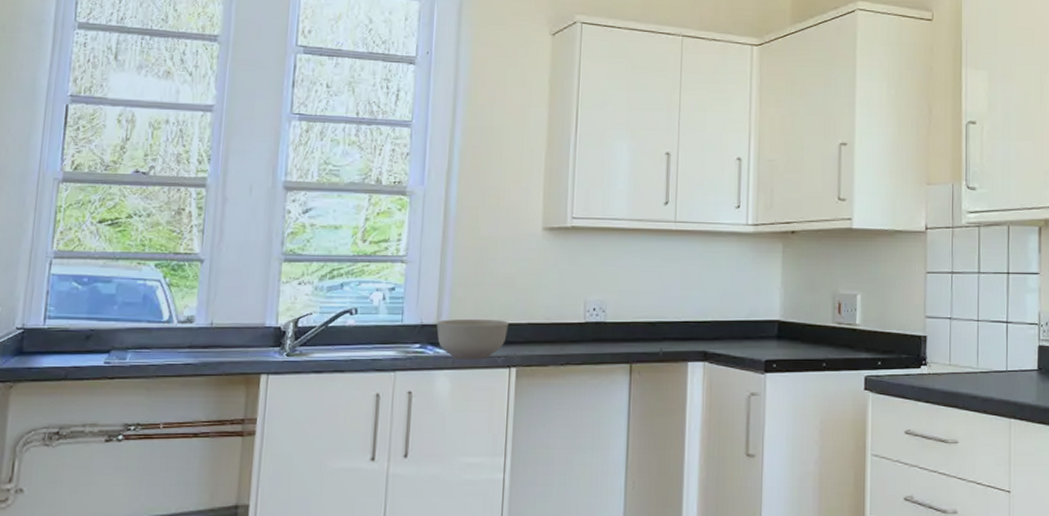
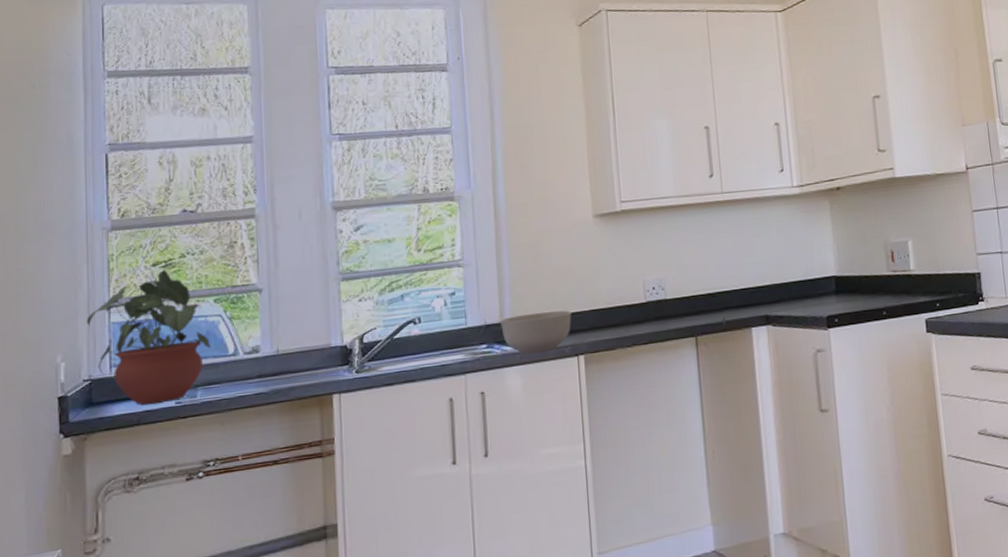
potted plant: none [27,227,147,360] -> present [87,268,212,405]

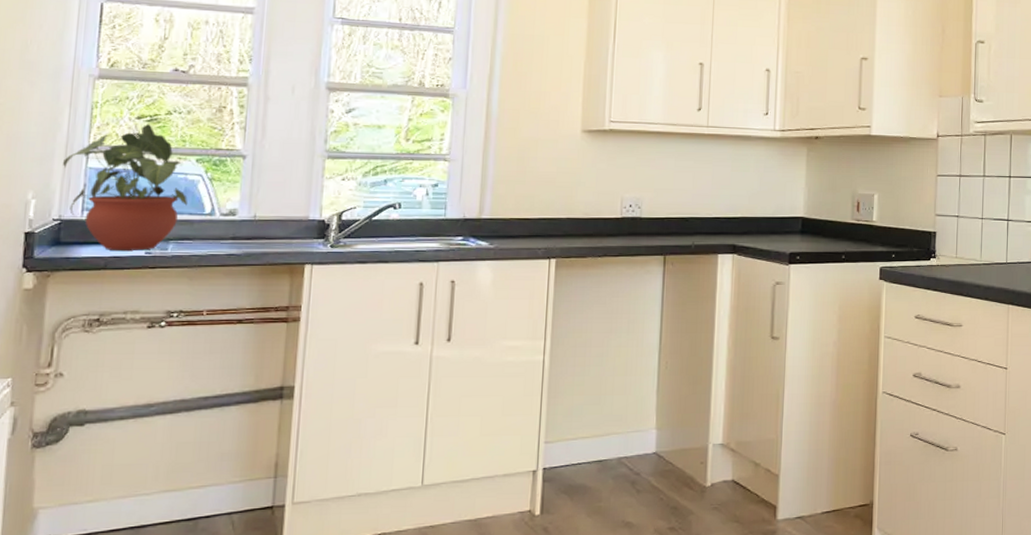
bowl: present [500,310,572,355] -> none [479,213,549,252]

